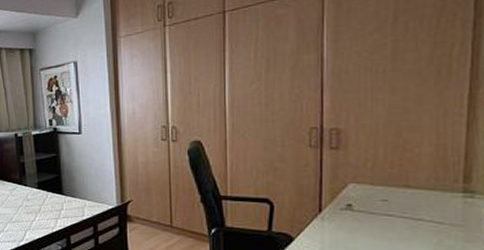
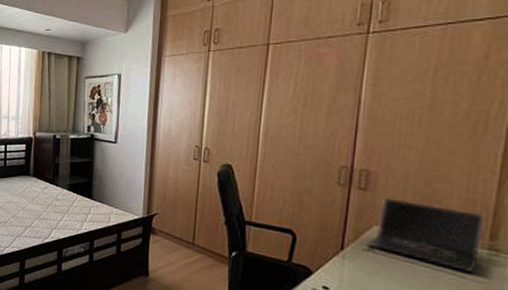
laptop computer: none [343,153,457,217] -> present [366,197,485,273]

